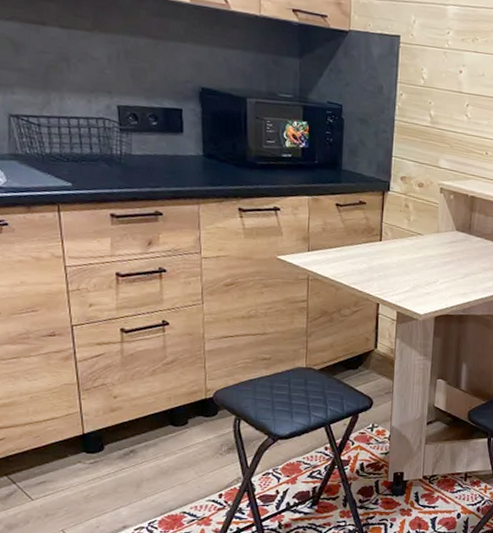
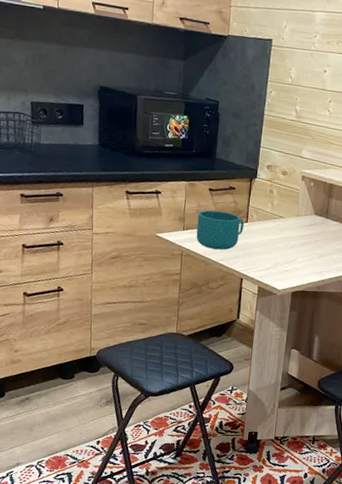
cup: none [323,228,378,273] -> present [196,210,244,250]

